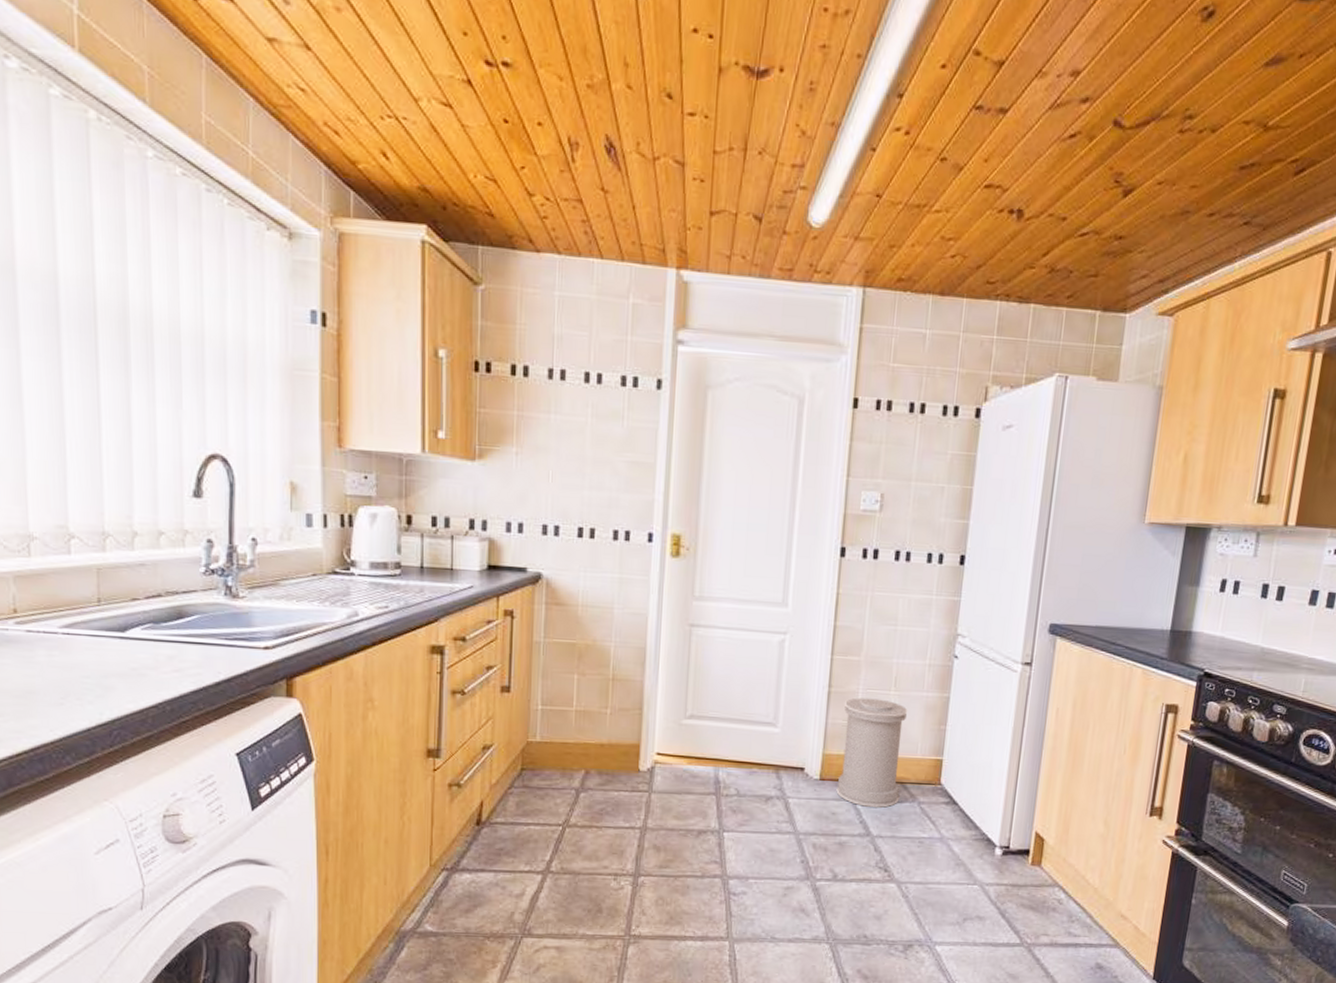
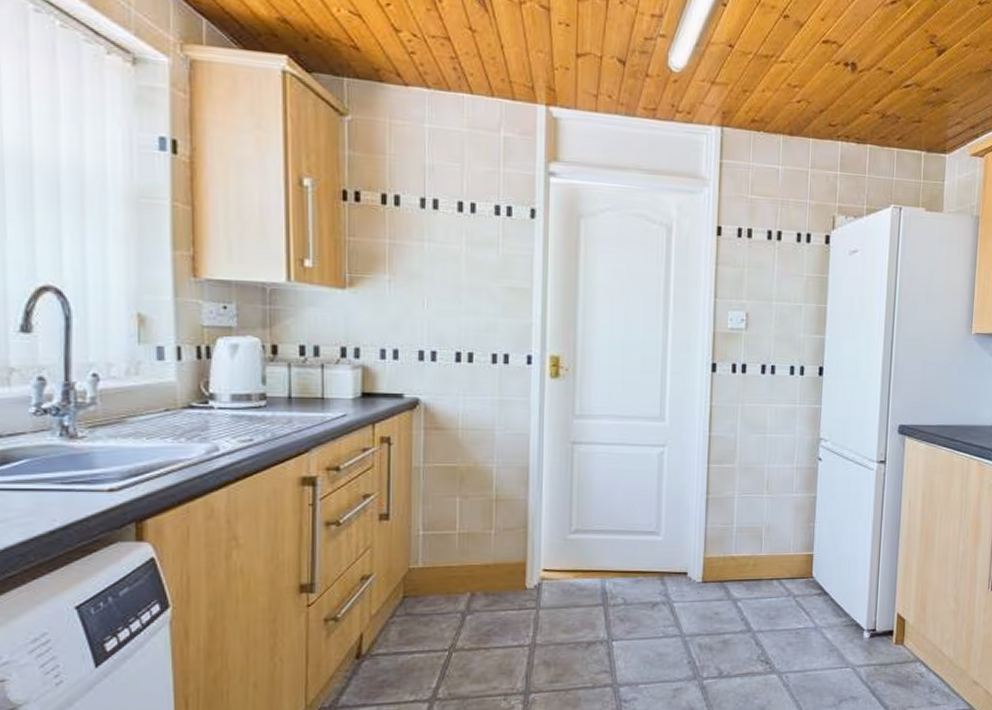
trash can: present [836,698,908,808] -> none [718,502,780,604]

